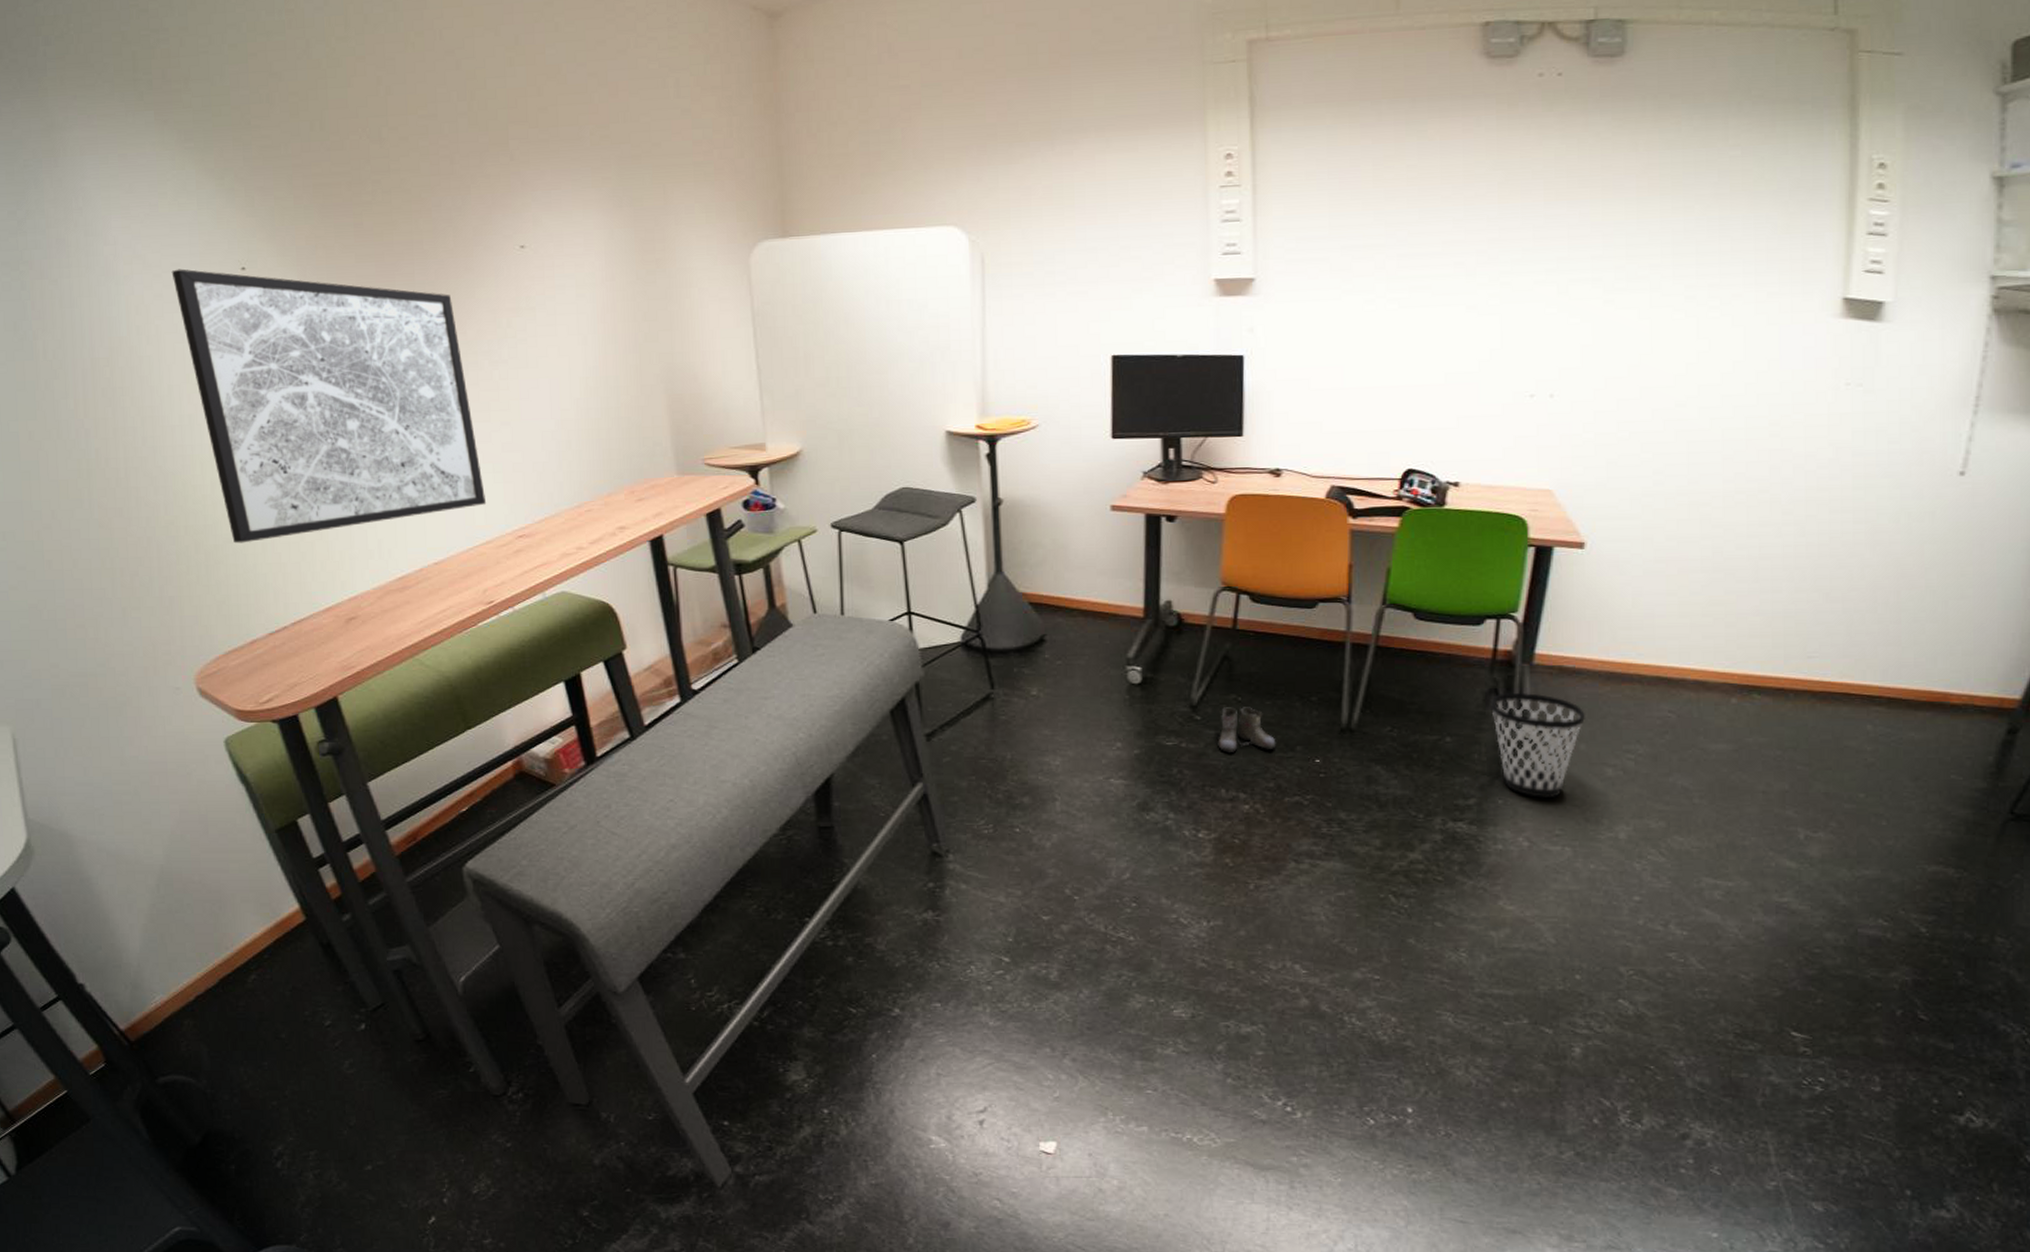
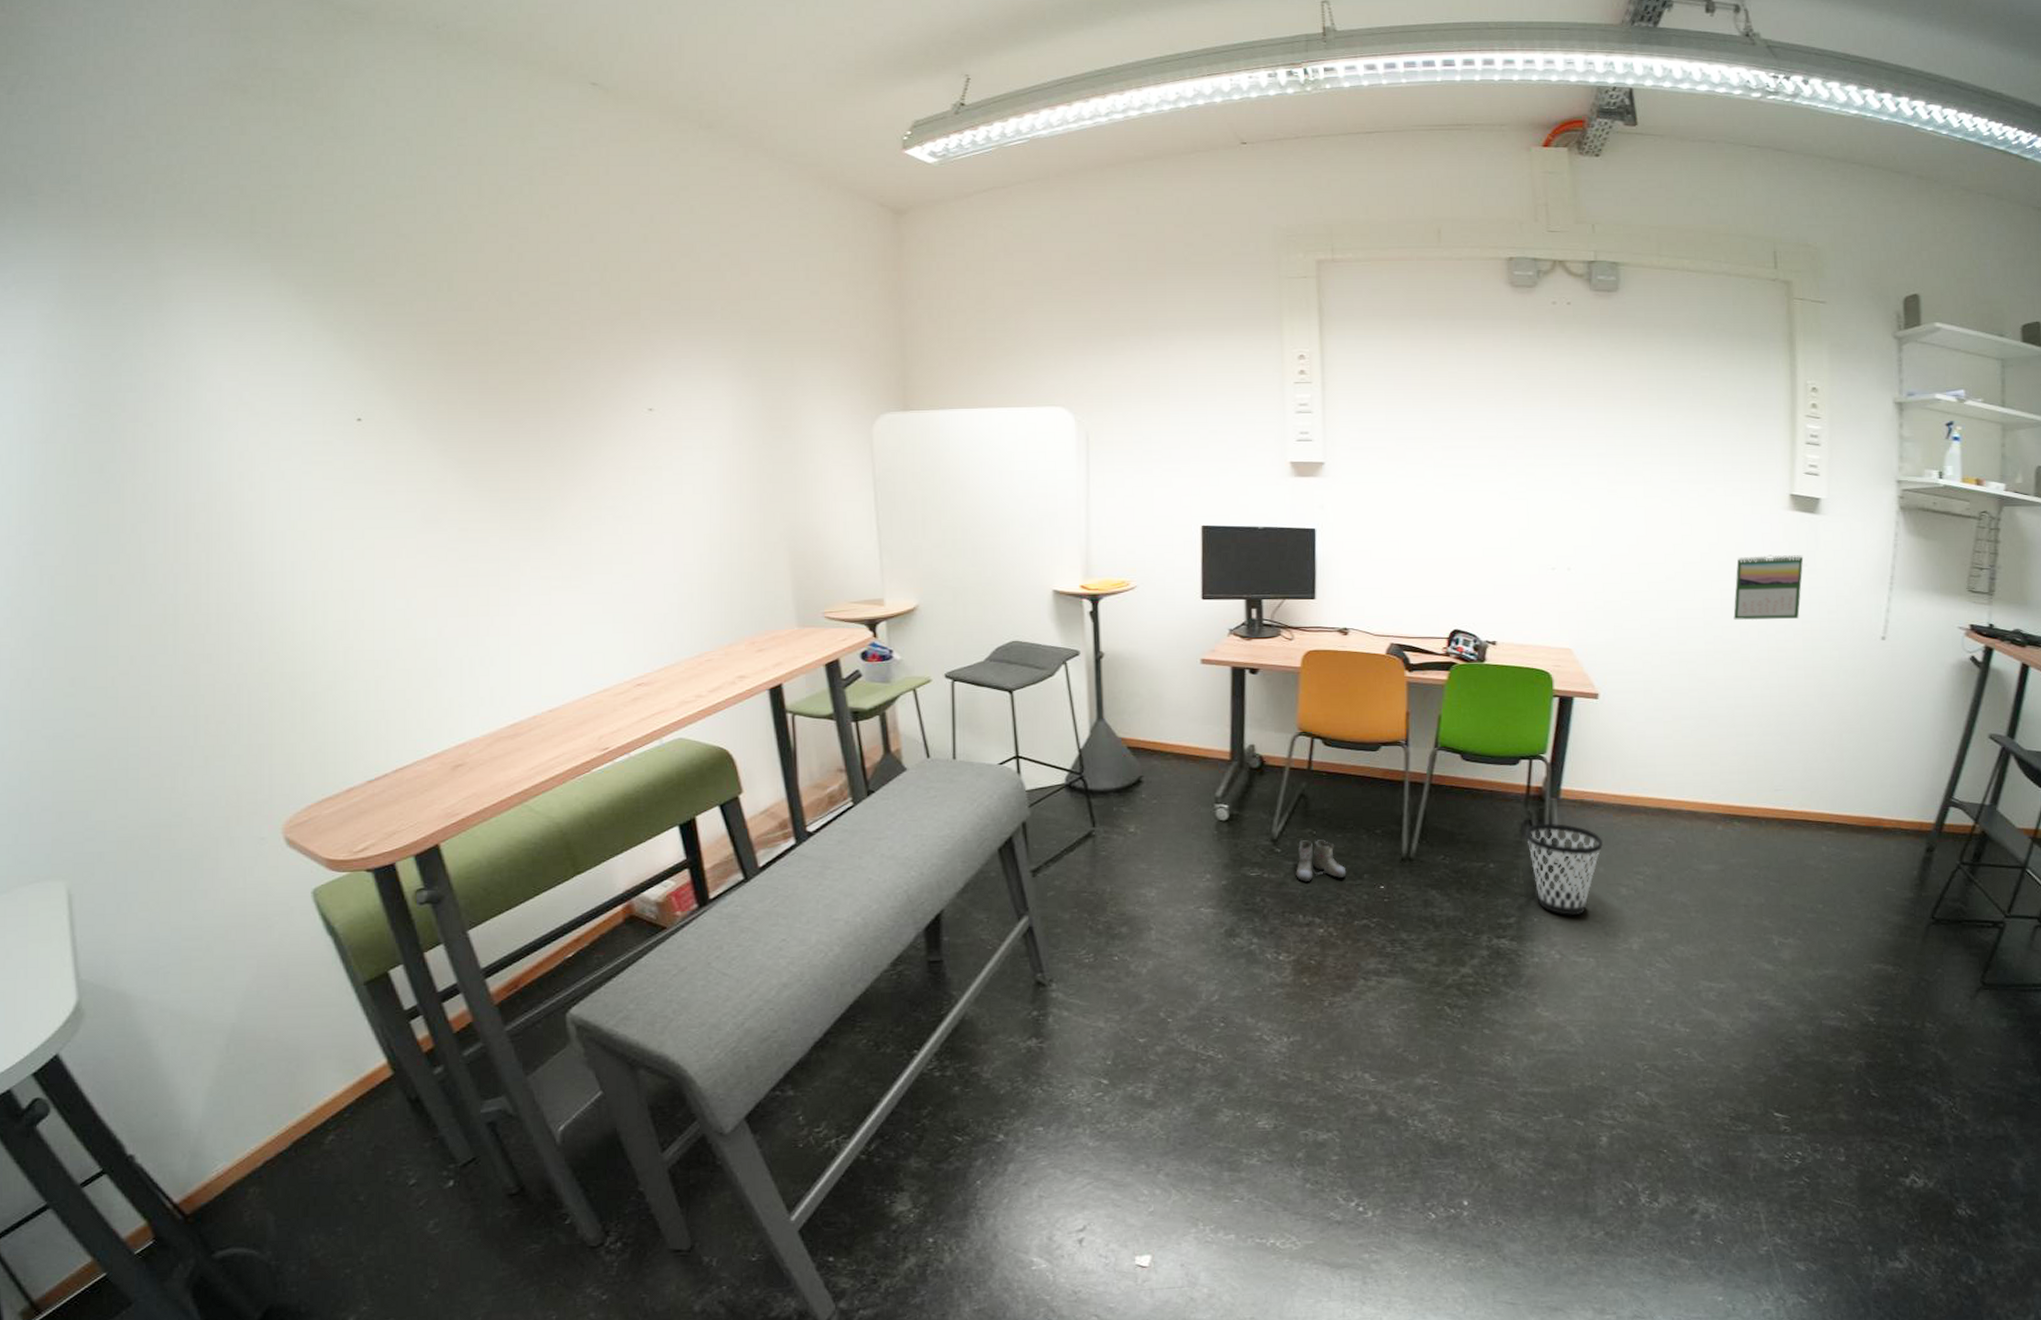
wall art: present [171,269,487,544] -> none [281,417,605,691]
calendar: none [1761,373,1858,454] -> present [1733,554,1804,621]

